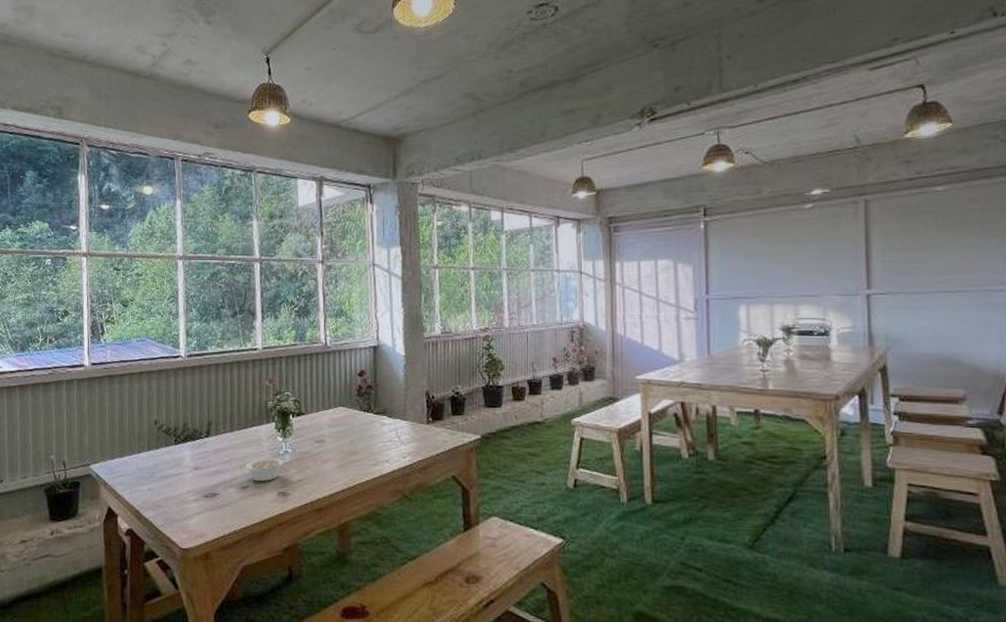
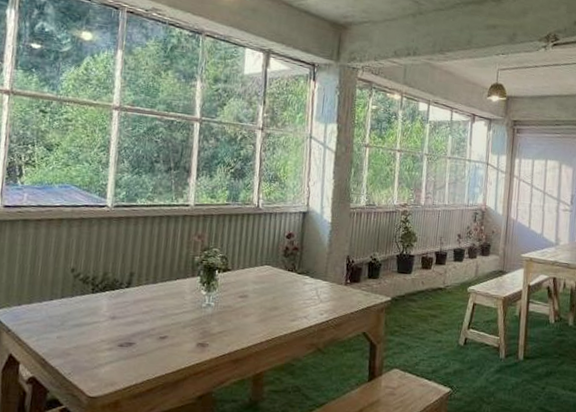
legume: present [245,458,291,482] -> none [165,310,213,333]

